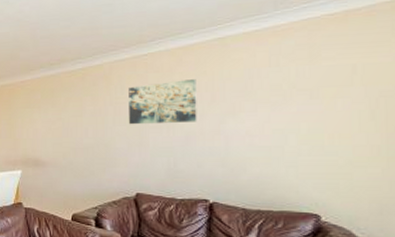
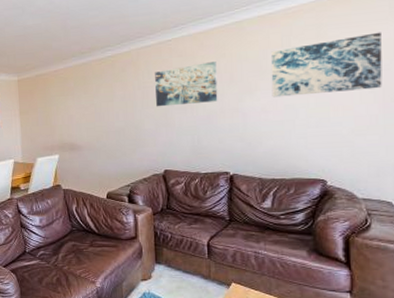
wall art: none [257,55,385,121] -> present [270,32,382,98]

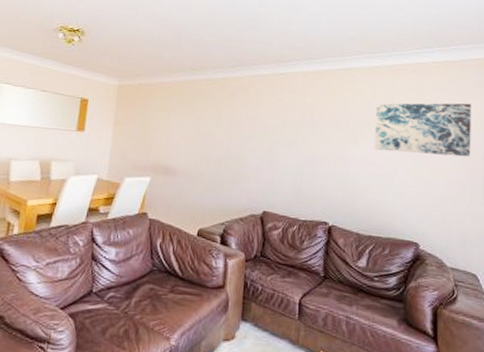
wall art: present [155,61,218,107] -> none [262,103,325,145]

